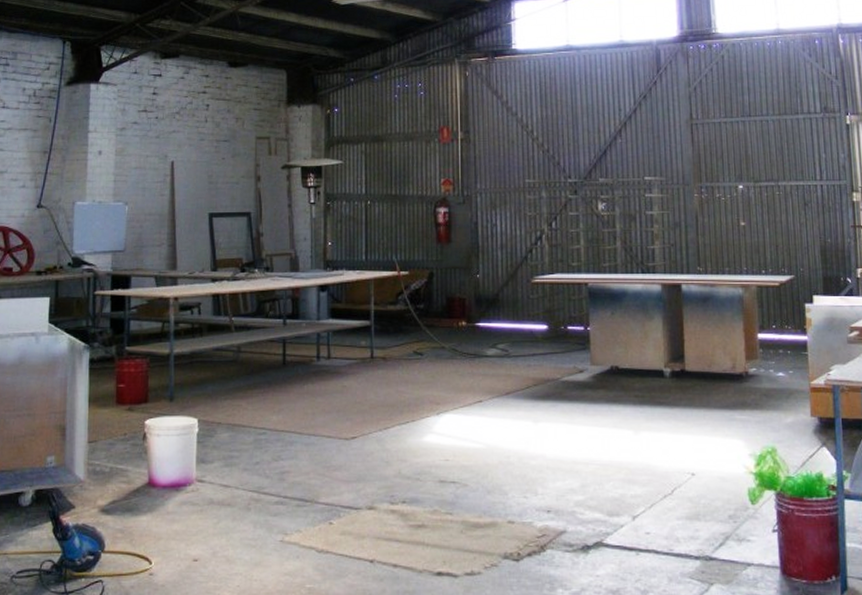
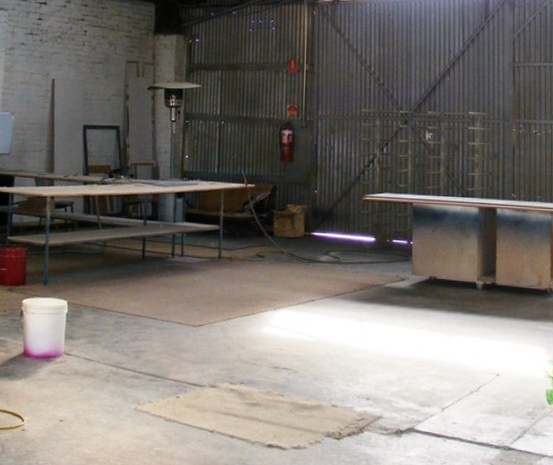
cardboard box: none [427,291,471,330] -> present [270,203,309,238]

